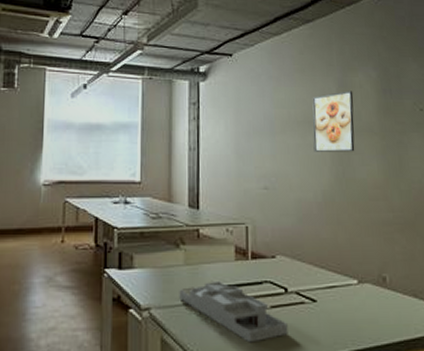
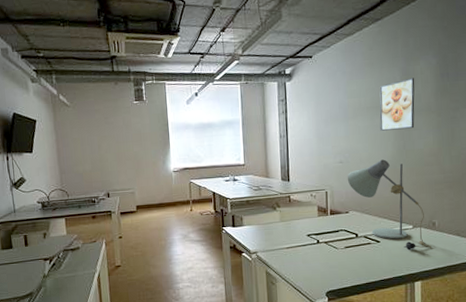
desk organizer: present [179,281,288,343] -> none [277,232,358,272]
desk lamp: none [273,188,382,316] -> present [347,159,431,251]

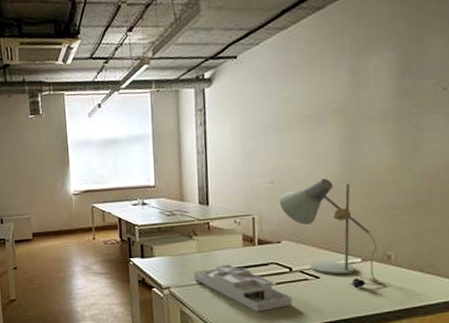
desk organizer: none [277,232,358,272] -> present [194,264,292,312]
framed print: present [379,78,415,131] -> none [320,78,367,144]

